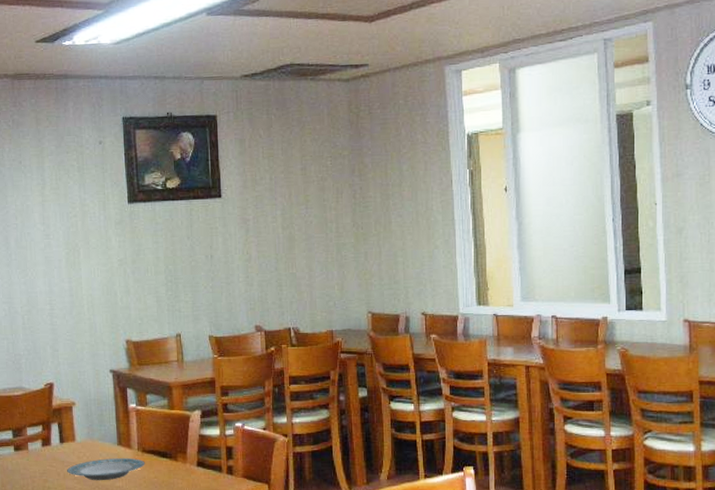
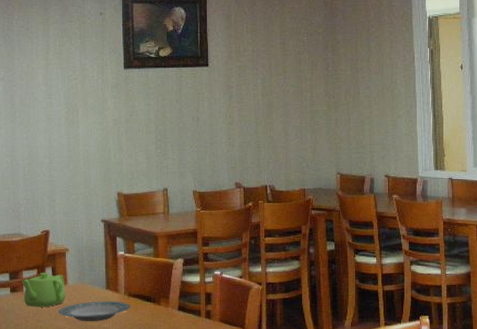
teapot: none [25,428,75,466] -> present [21,272,66,307]

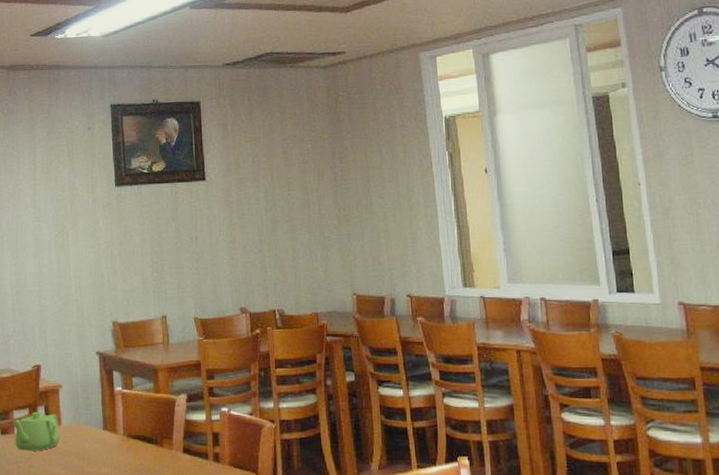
plate: present [58,301,131,322] -> none [52,444,131,467]

